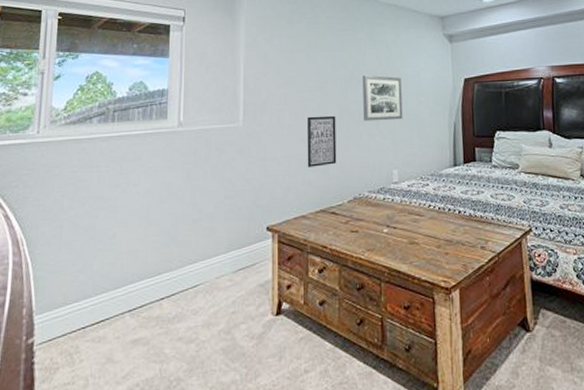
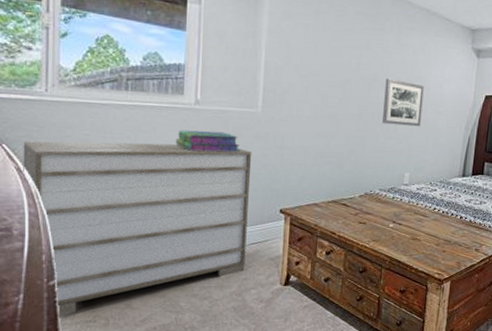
dresser: none [10,166,235,381] -> present [23,141,252,316]
stack of books: none [159,151,222,175] -> present [175,129,239,152]
wall art: present [306,115,337,167] -> none [323,112,355,161]

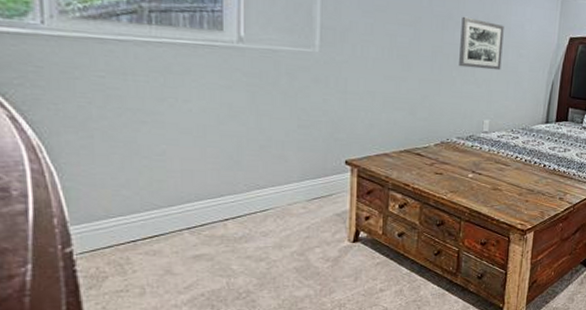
dresser: present [23,141,252,316] -> none [16,84,310,287]
stack of books: present [175,129,239,152] -> none [216,71,294,98]

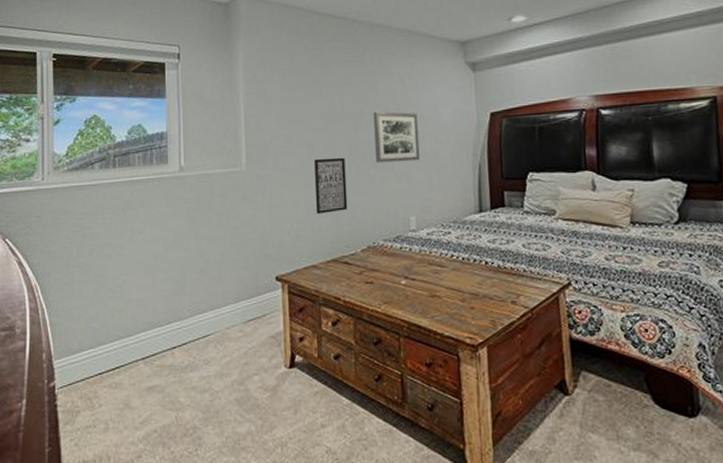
wall art: none [393,52,428,107] -> present [314,157,348,214]

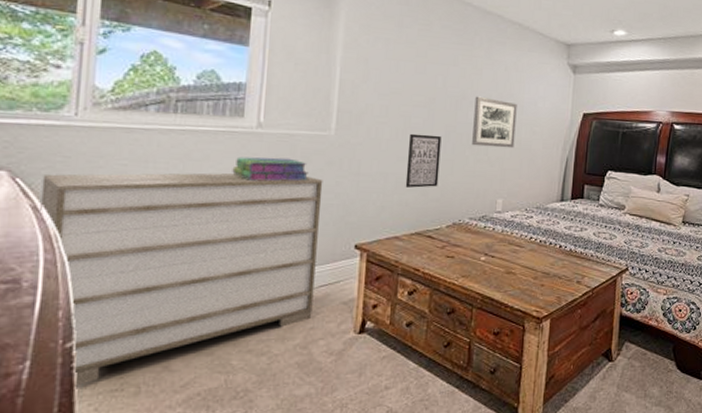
dresser: none [24,212,245,423] -> present [40,172,323,386]
stack of books: none [163,197,227,222] -> present [232,156,308,182]

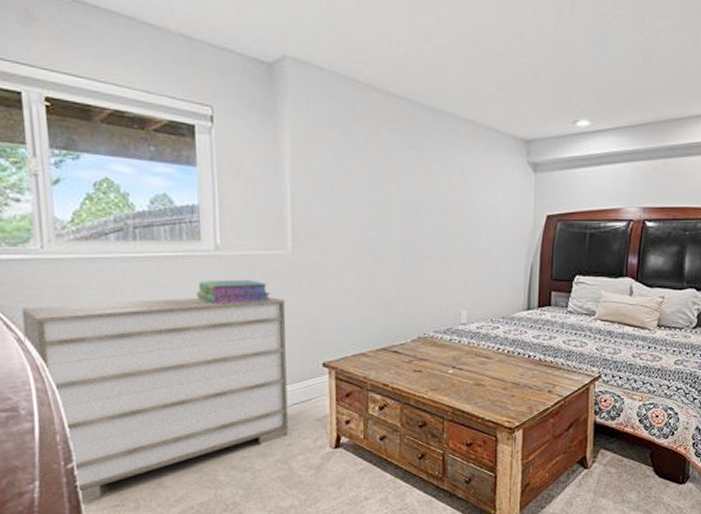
wall art: present [405,133,442,188] -> none [366,247,400,303]
wall art: present [472,96,517,148] -> none [431,203,476,257]

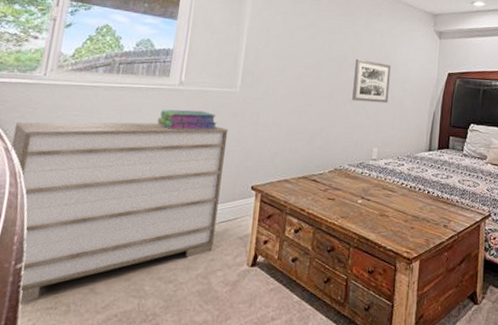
wall art: none [431,203,476,257] -> present [352,58,391,104]

